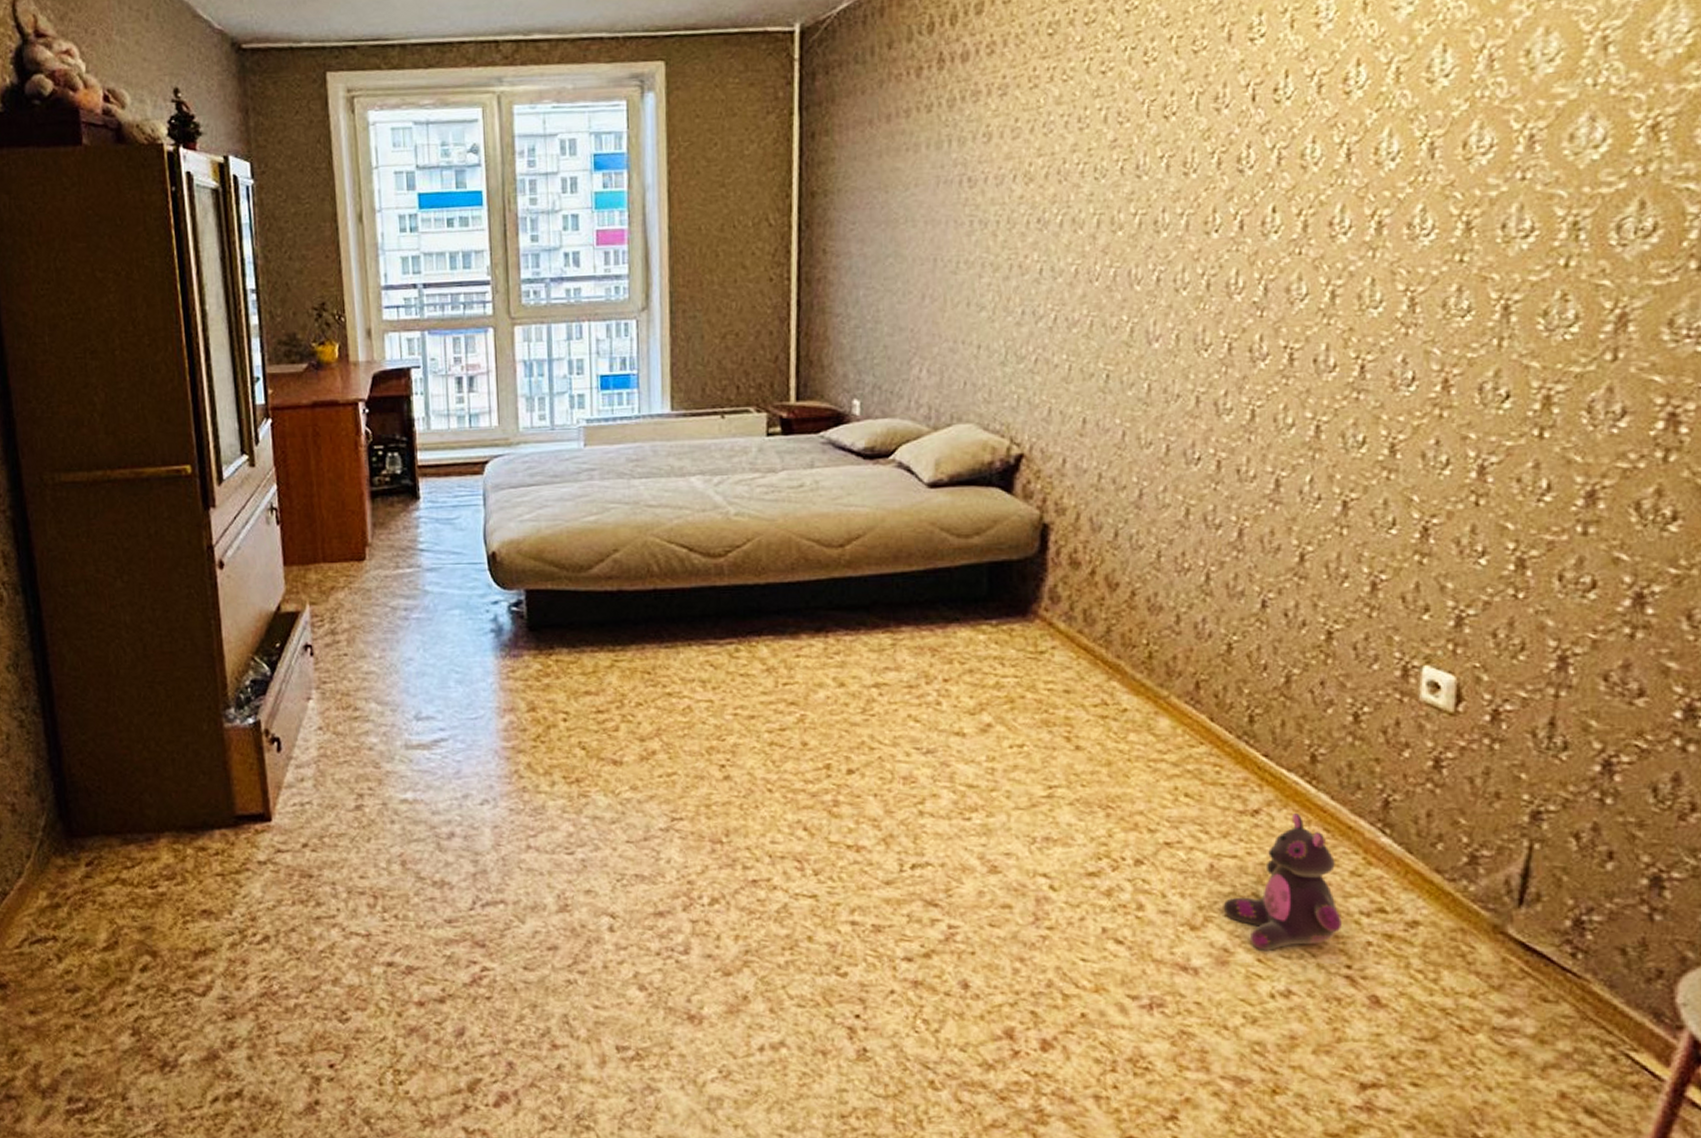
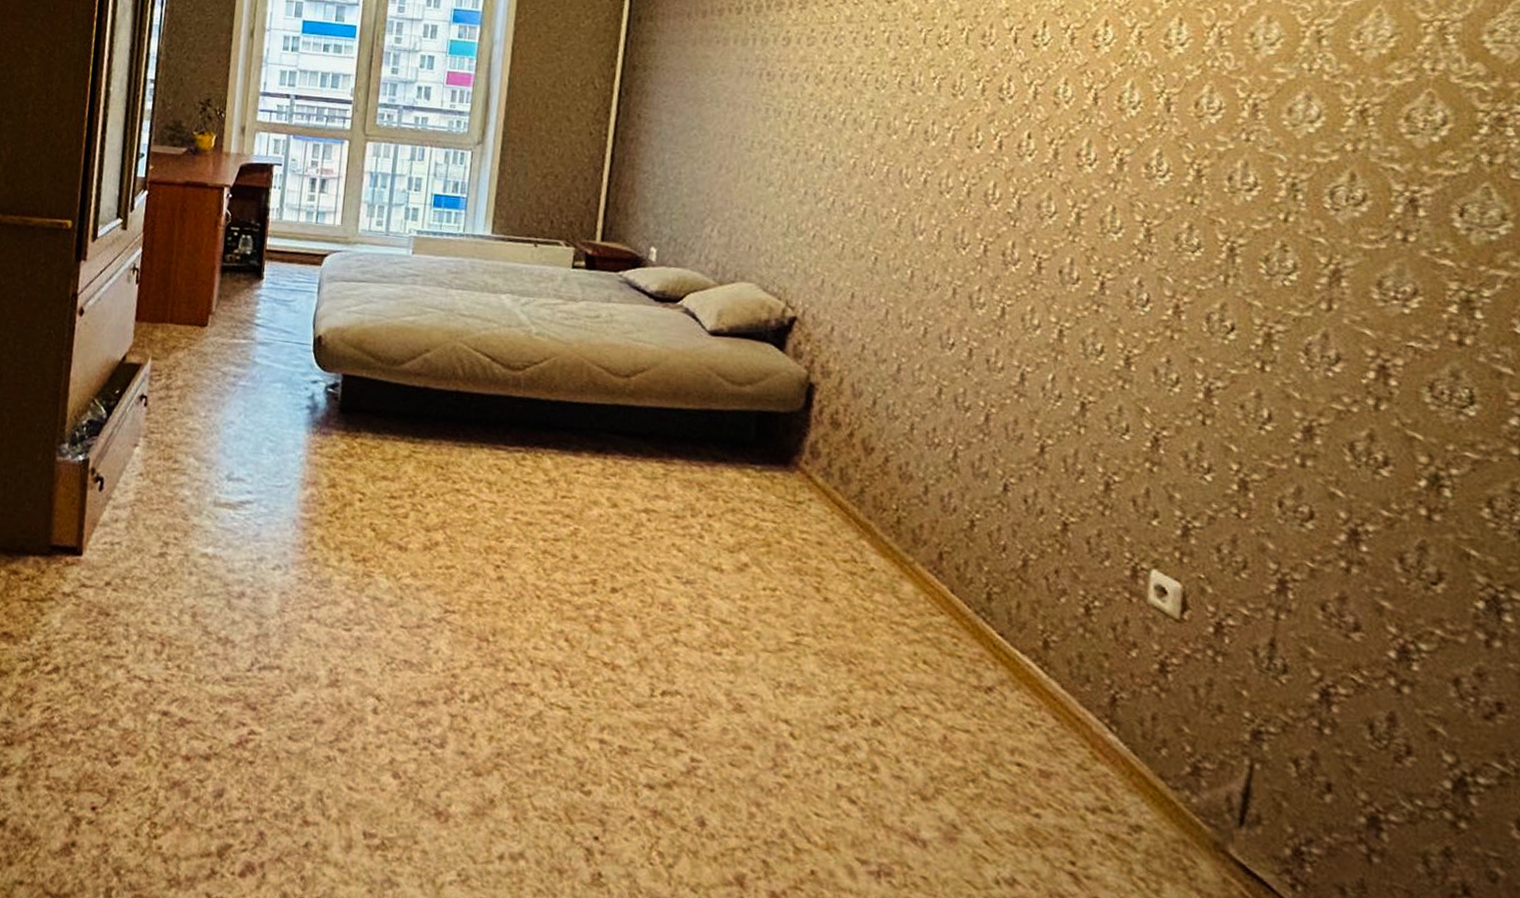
stuffed animal: present [1223,812,1342,950] -> none [954,695,1067,835]

